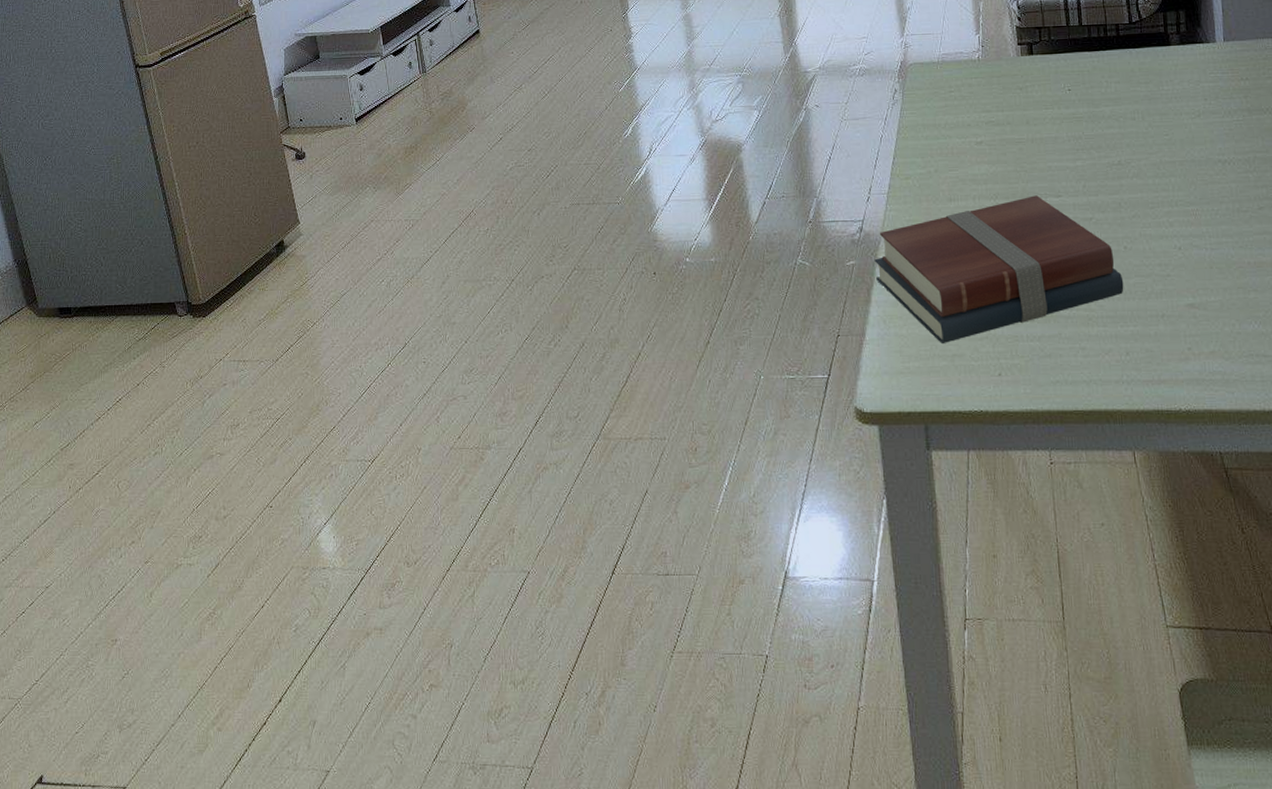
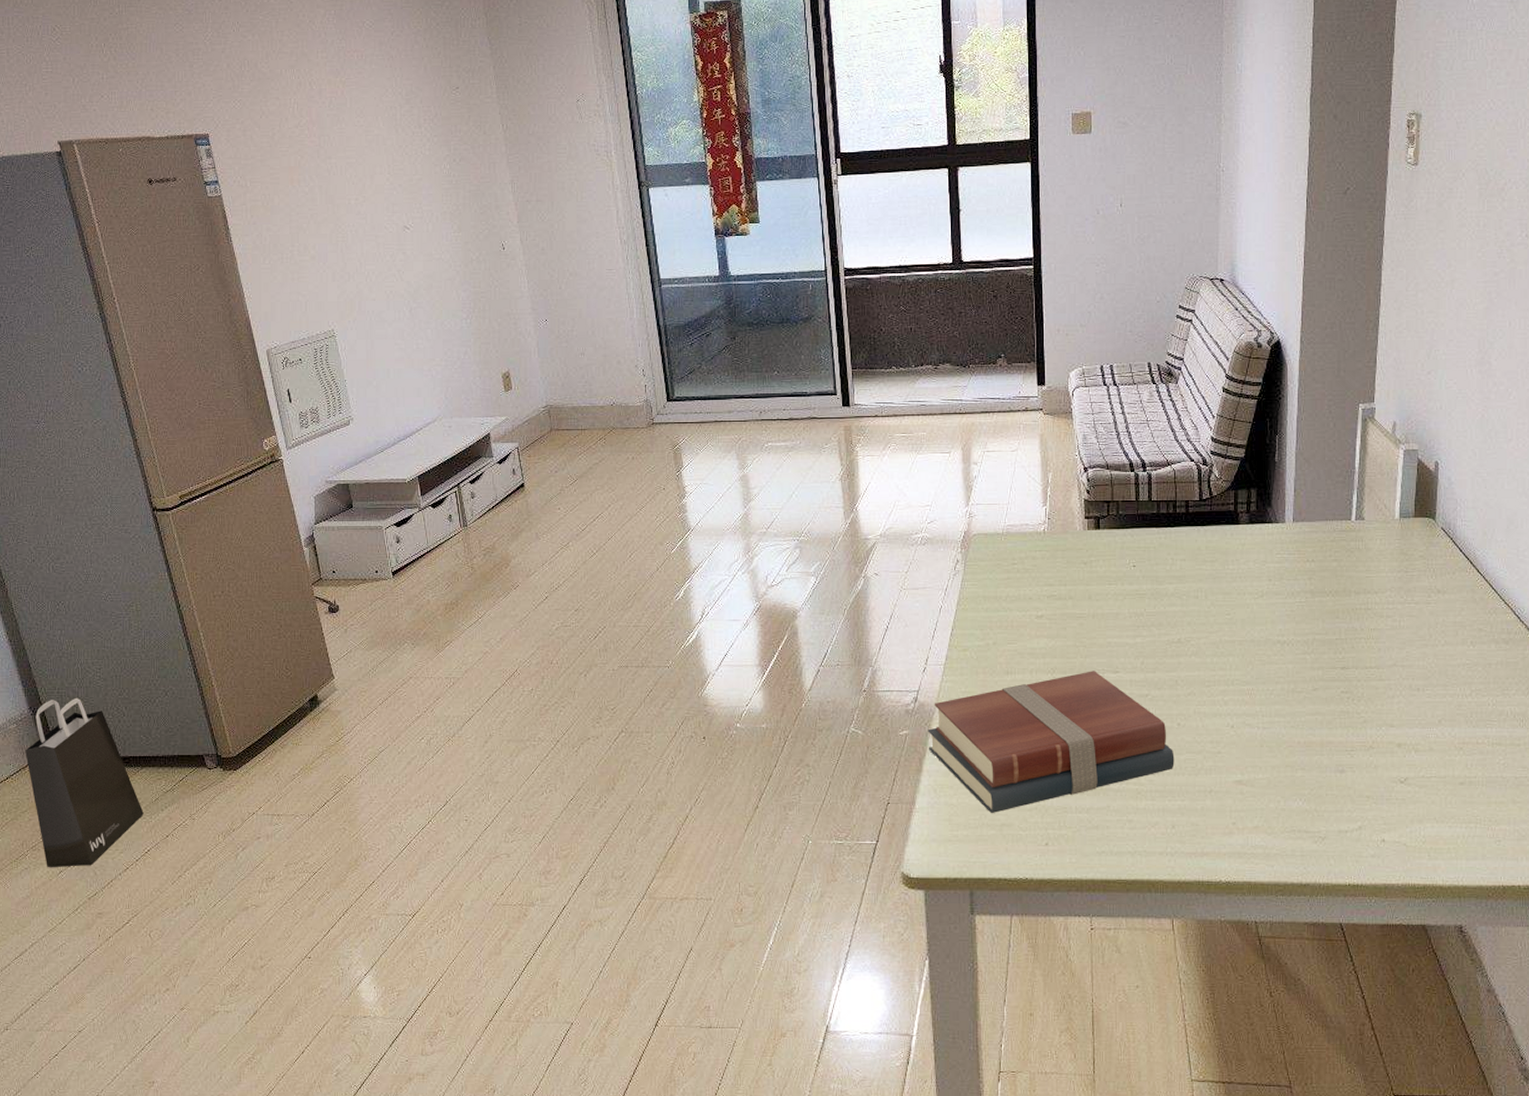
shopping bag: none [8,249,117,418] -> present [25,697,144,867]

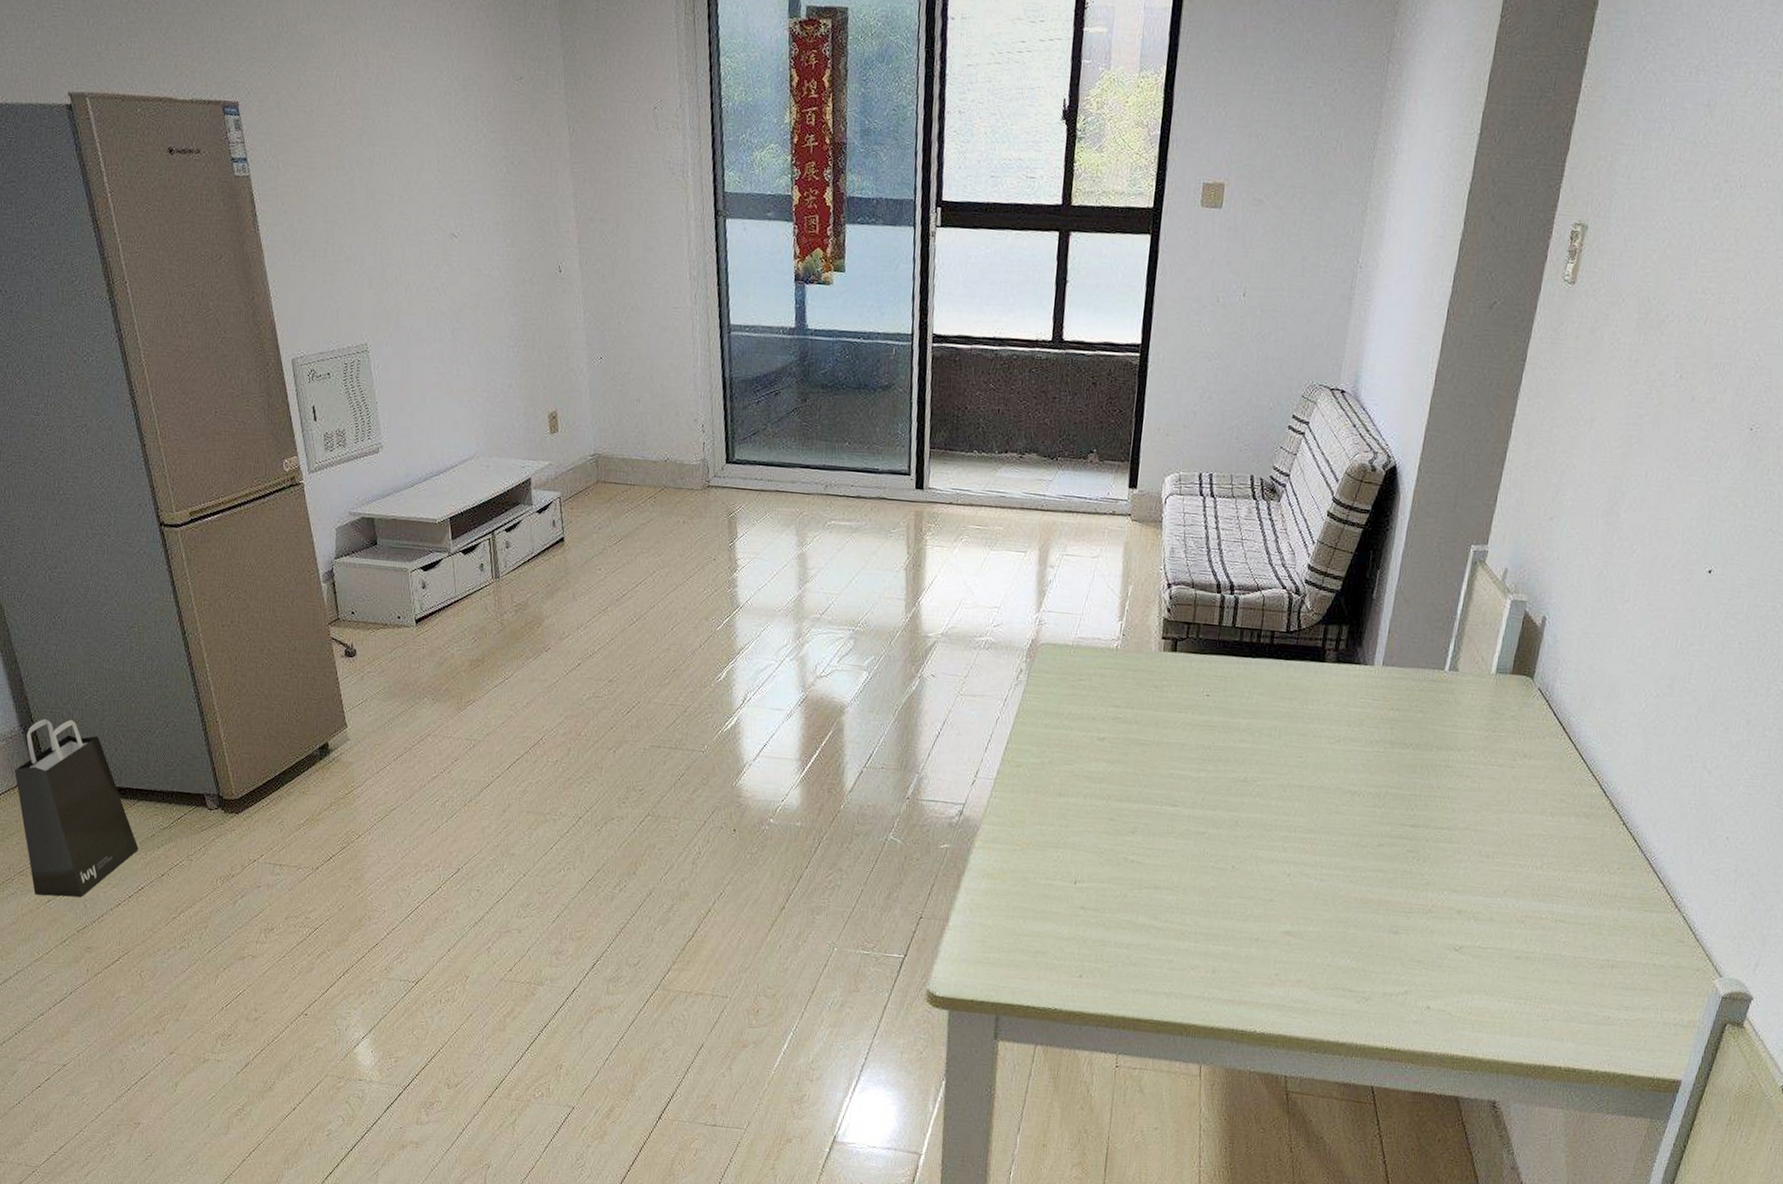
books: present [928,671,1175,813] -> none [969,801,1225,939]

